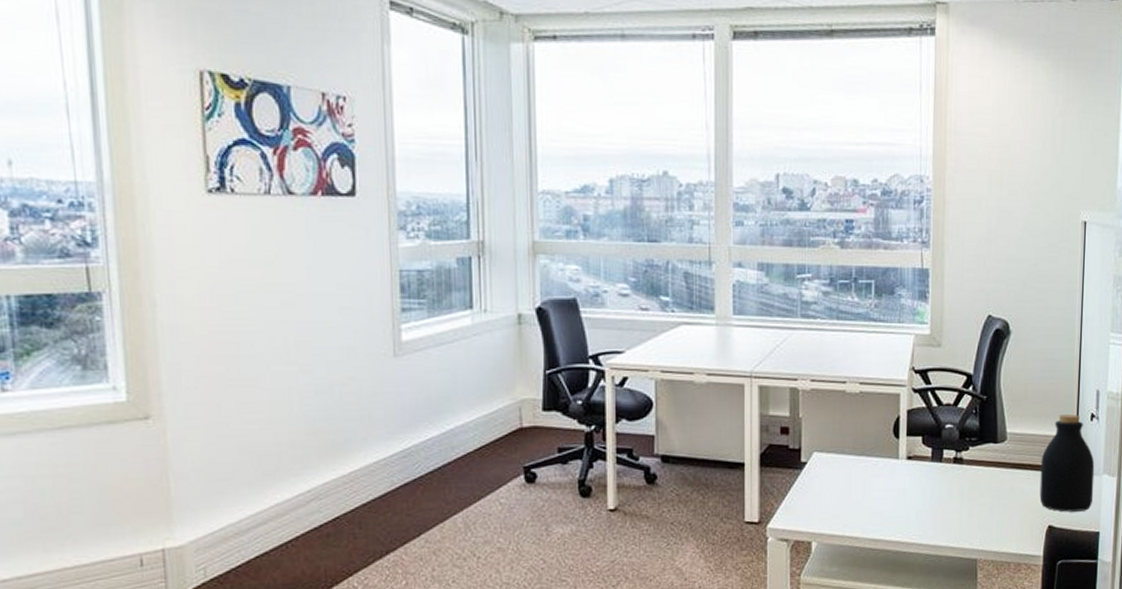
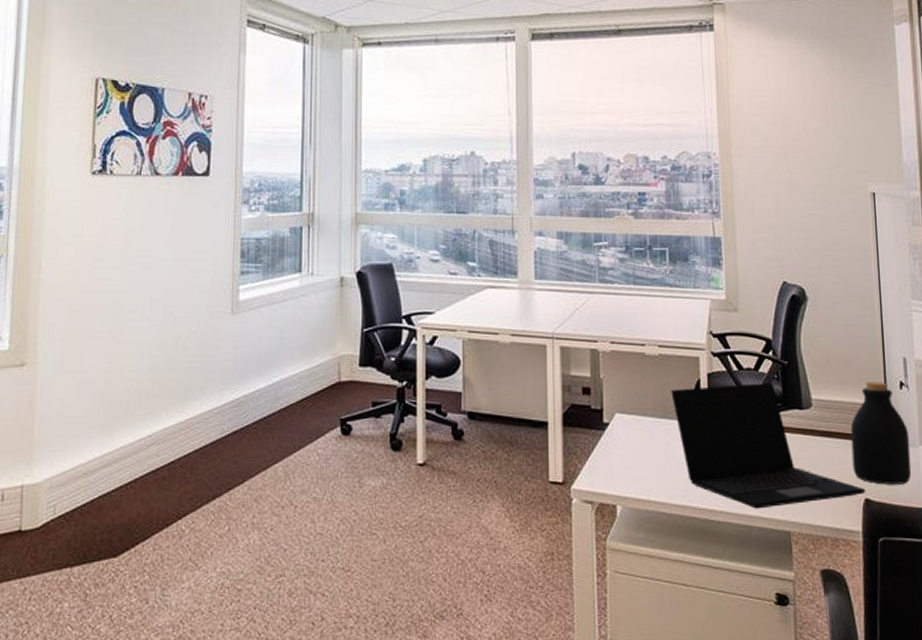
laptop: none [870,418,1050,540] -> present [671,383,866,509]

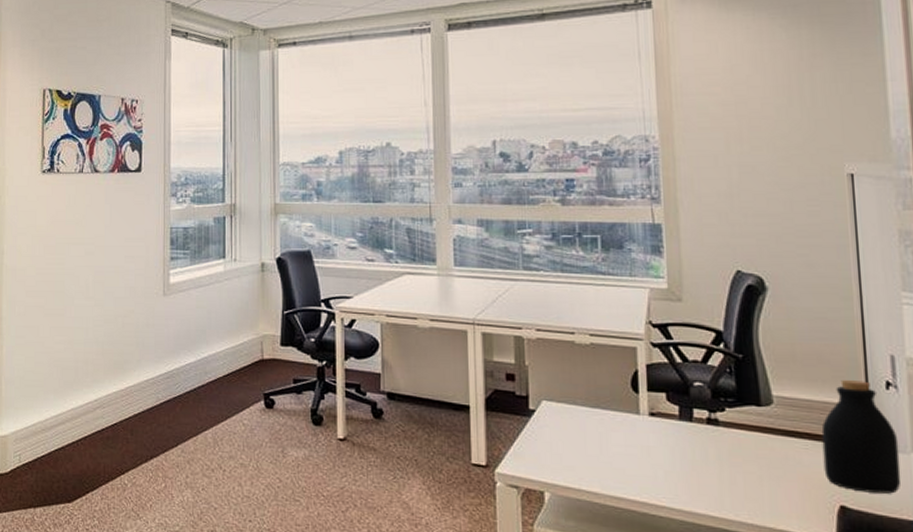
laptop: present [671,383,866,509] -> none [604,376,841,507]

